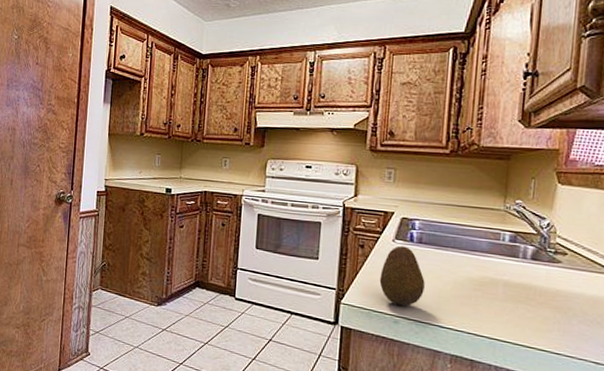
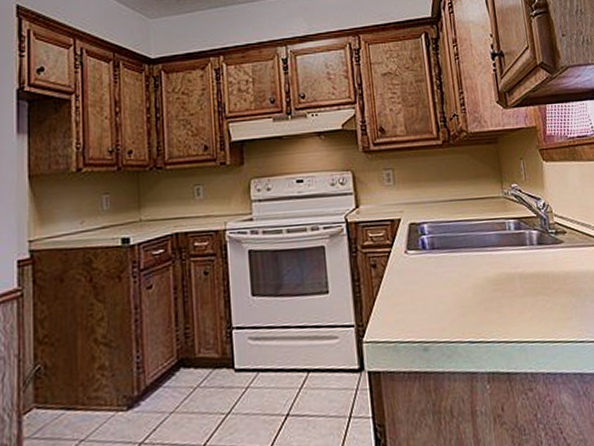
fruit: present [379,246,425,306] -> none [399,256,448,328]

